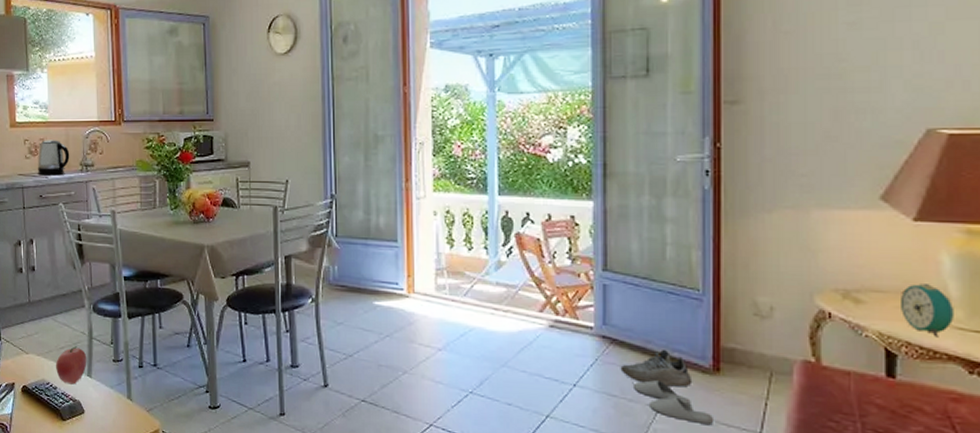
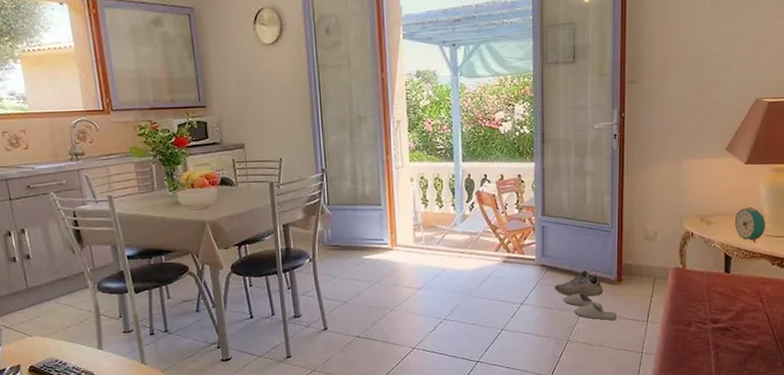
kettle: present [37,140,70,176] -> none [20,131,57,167]
fruit: present [55,346,87,385] -> none [62,324,97,359]
bowl: none [176,207,220,232] -> present [175,187,219,210]

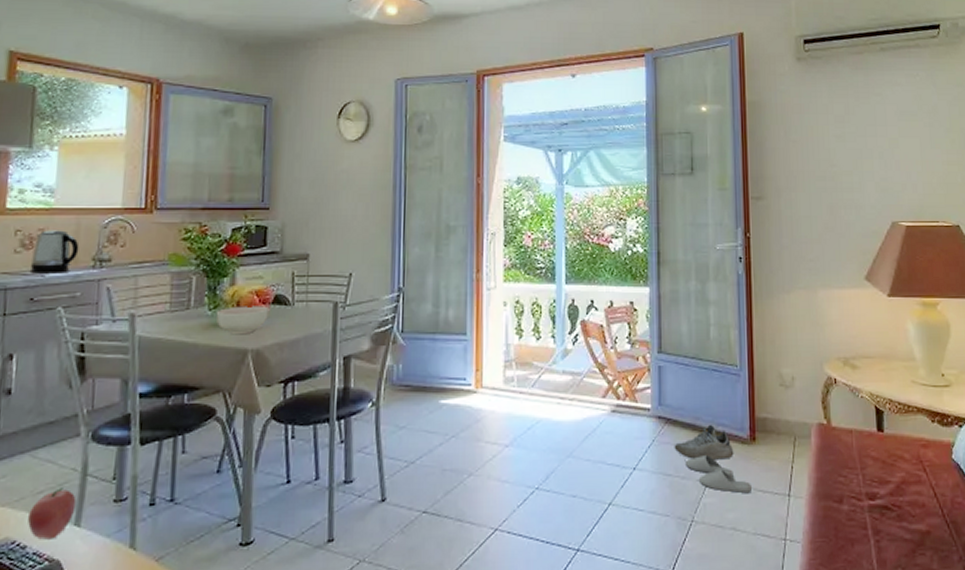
kettle: none [20,131,57,167] -> present [29,230,80,274]
fruit: none [62,324,97,359] -> present [27,488,77,540]
alarm clock: present [734,207,766,243] -> none [882,349,919,394]

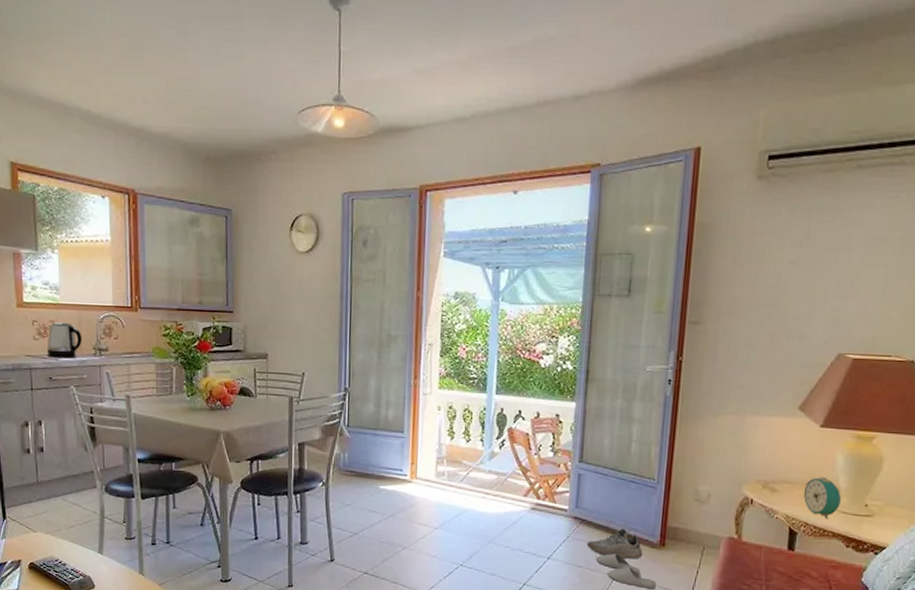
fruit: present [27,488,77,540] -> none [64,525,98,561]
bowl: present [215,306,270,335] -> none [193,394,237,419]
alarm clock: none [882,349,919,394] -> present [803,477,841,519]

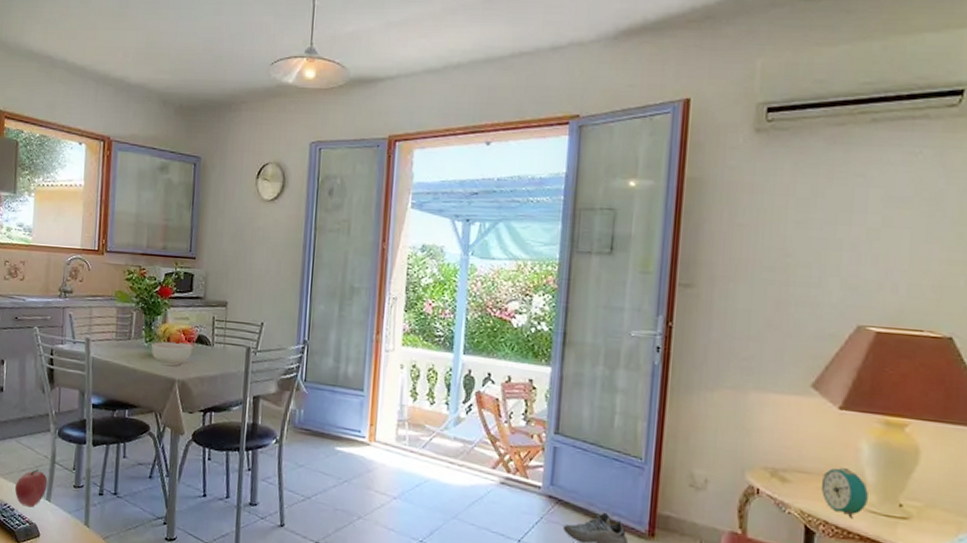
kettle: present [46,322,82,359] -> none [14,263,50,299]
fruit: none [64,525,98,561] -> present [14,469,48,508]
bowl: none [193,394,237,419] -> present [151,341,194,367]

